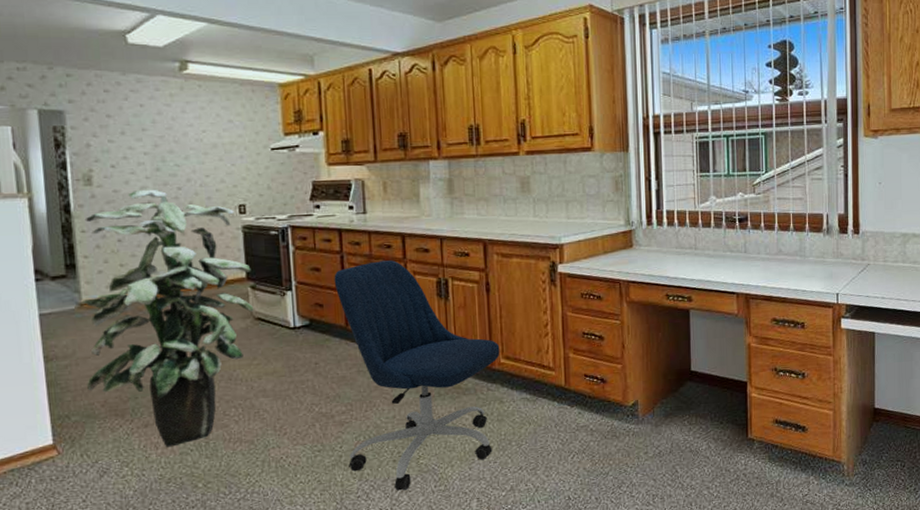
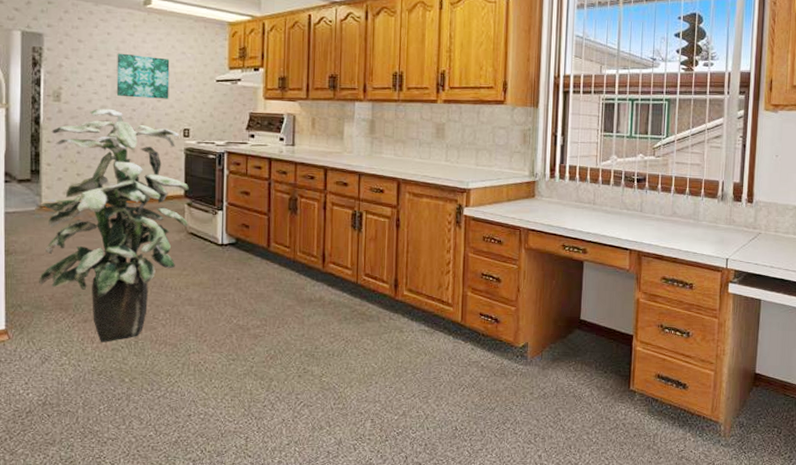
wall art: none [153,126,219,175] -> present [116,53,170,99]
office chair: present [334,260,500,491] -> none [258,190,404,405]

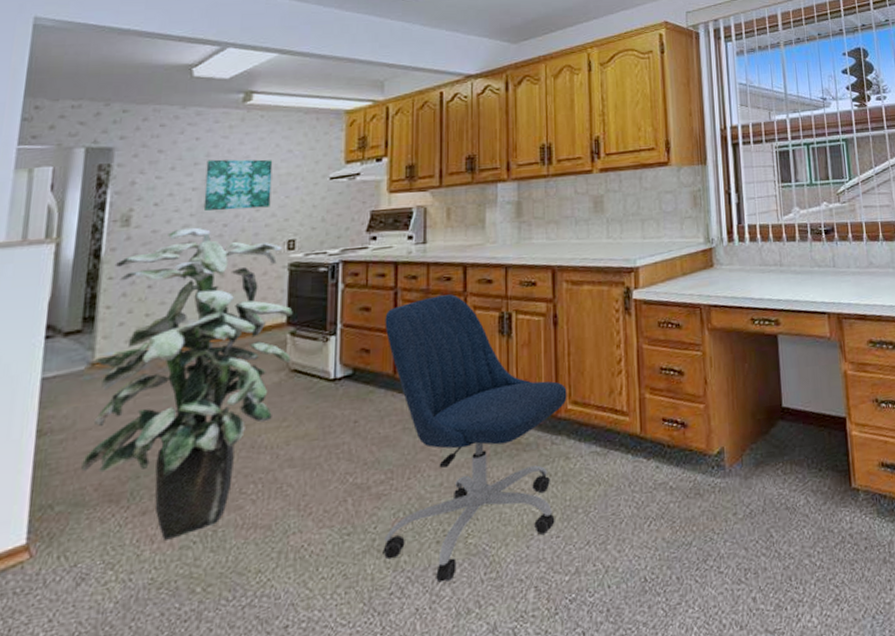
office chair: none [258,190,404,405] -> present [383,294,567,583]

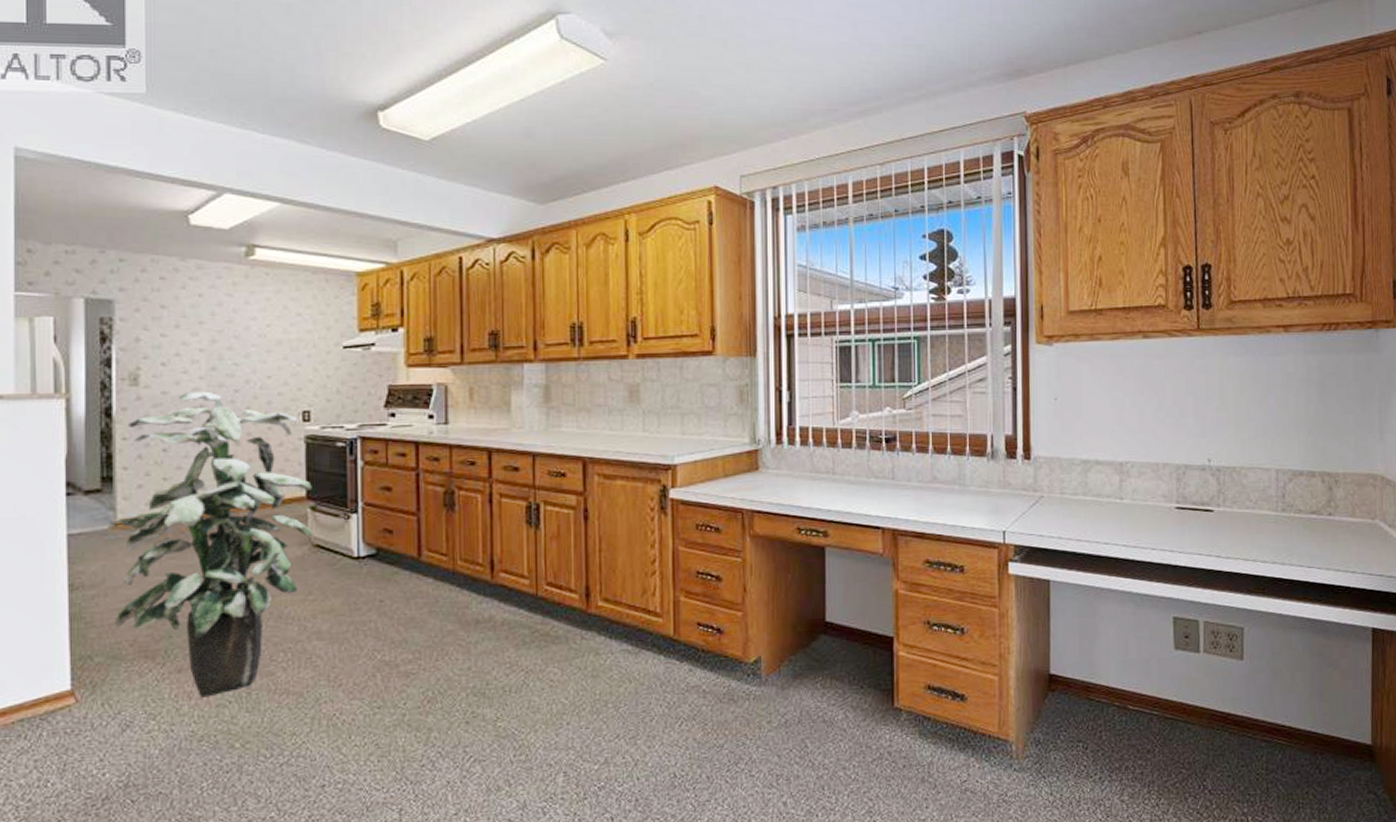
wall art: present [203,159,273,211] -> none [212,319,282,375]
office chair: present [383,294,567,583] -> none [407,480,598,760]

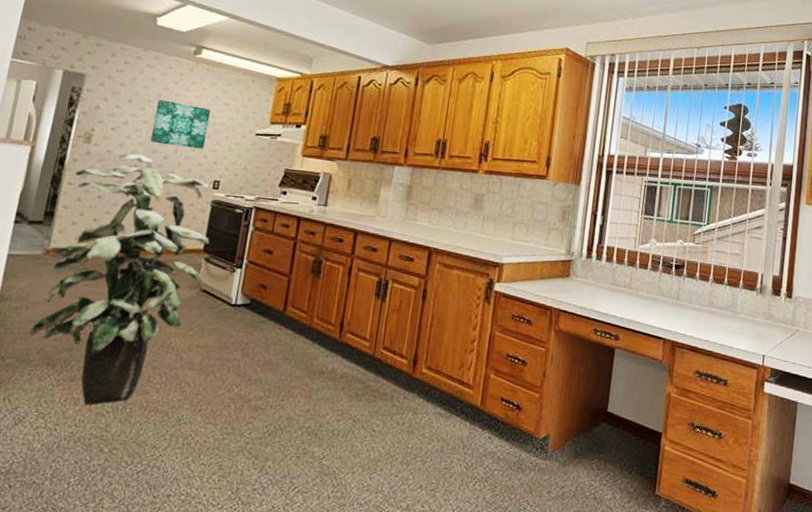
wall art: none [212,319,282,375] -> present [150,99,211,149]

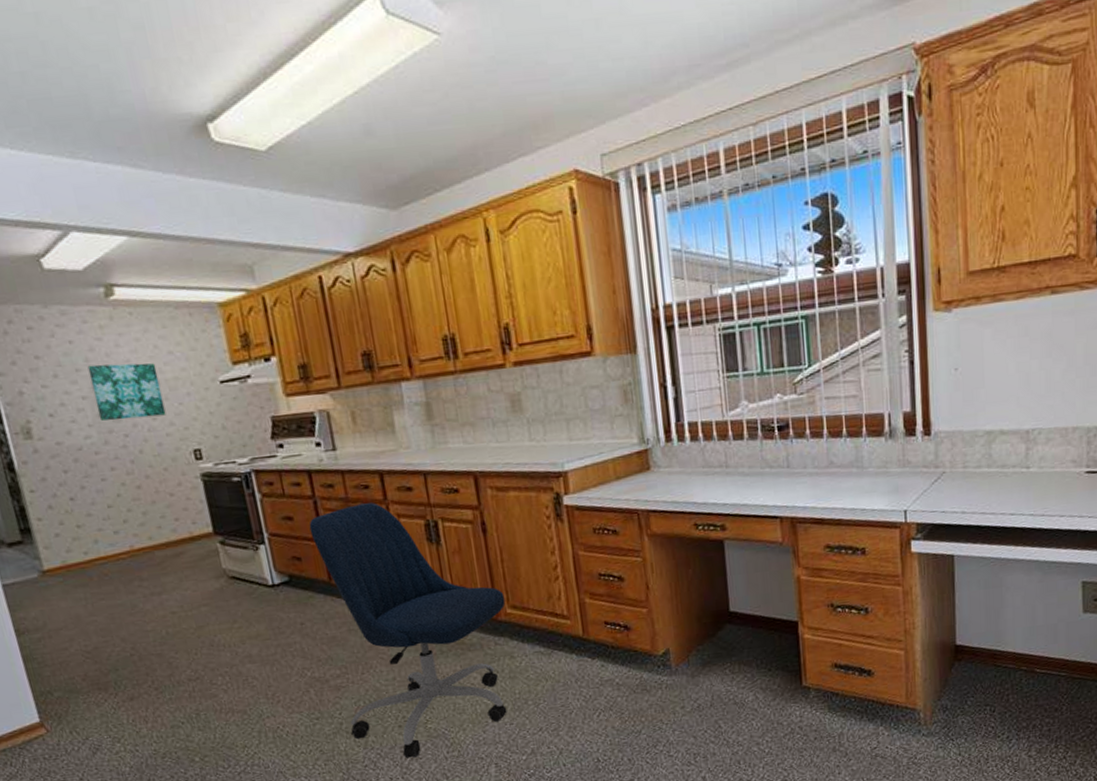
indoor plant: present [29,153,210,406] -> none [31,438,227,721]
office chair: none [252,252,425,491] -> present [309,502,507,759]

